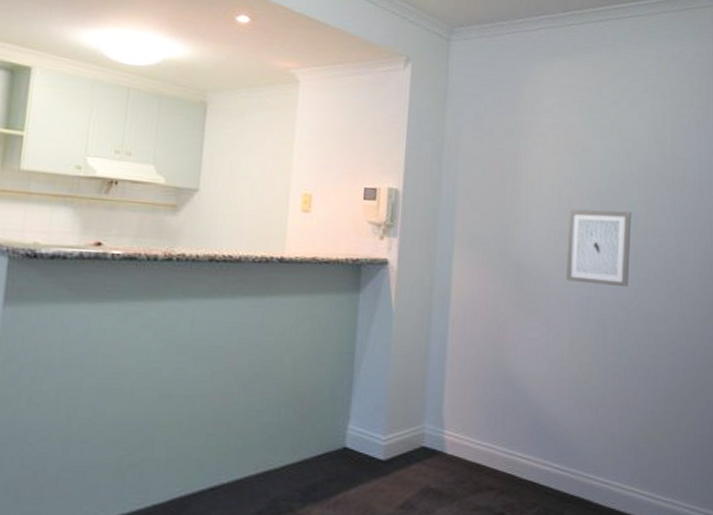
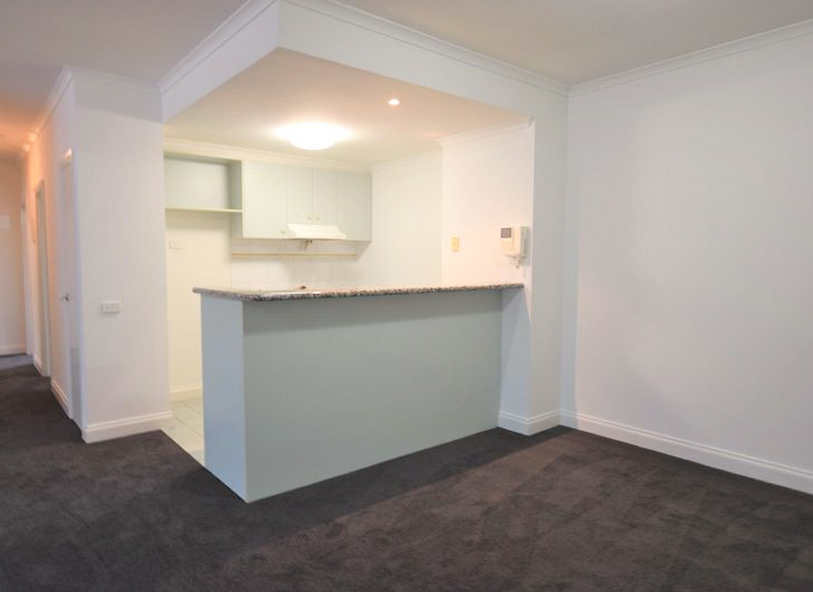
wall art: present [566,209,631,288] -> none [678,228,738,293]

